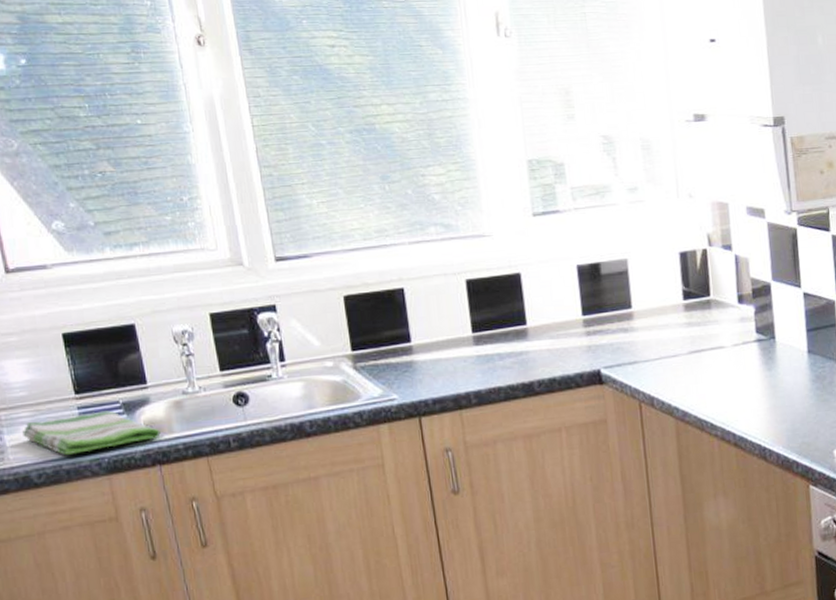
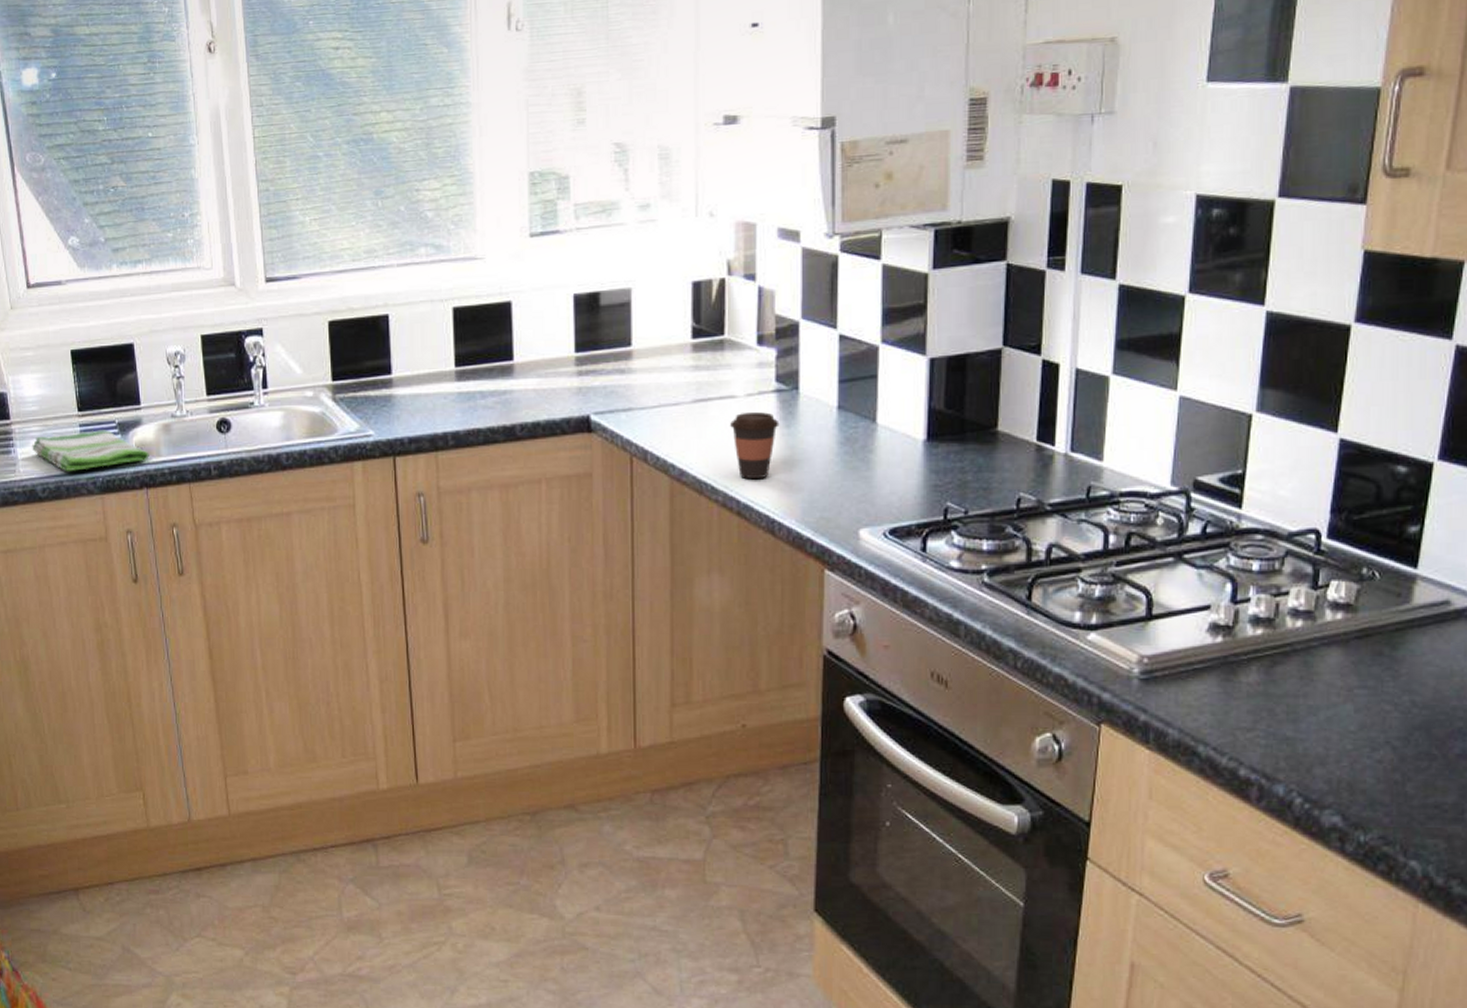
coffee cup: none [722,359,763,416] -> present [730,412,780,480]

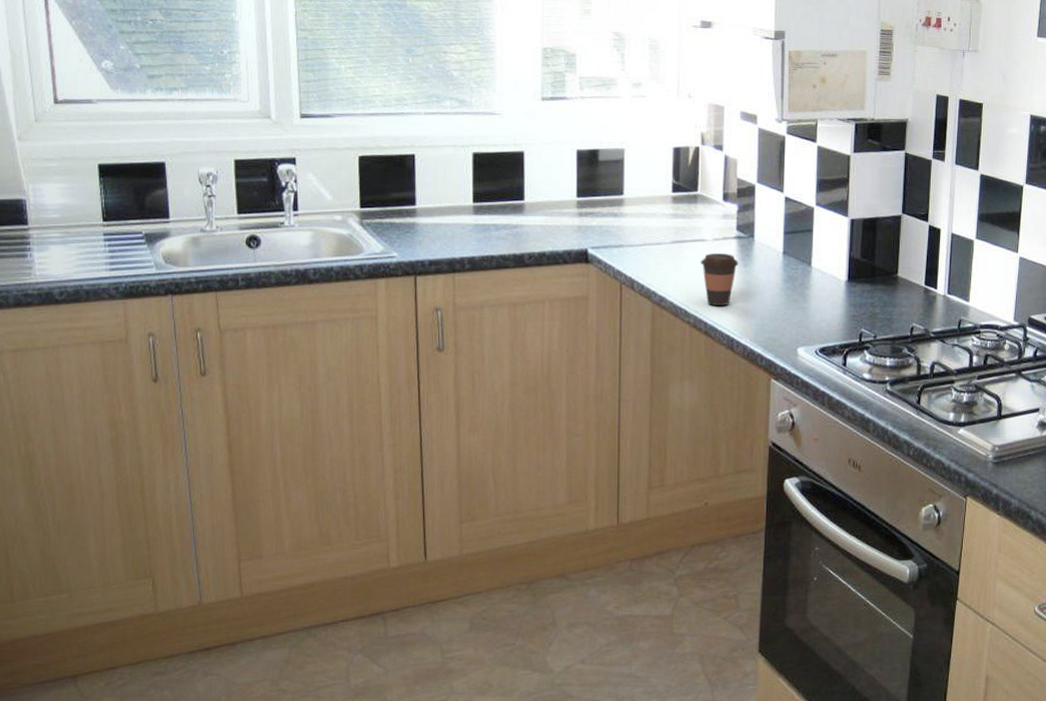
dish towel: present [32,430,149,471] -> none [51,239,176,276]

